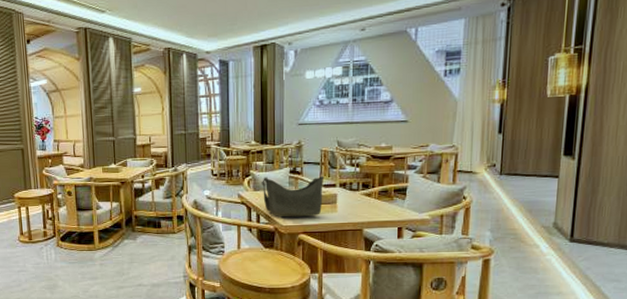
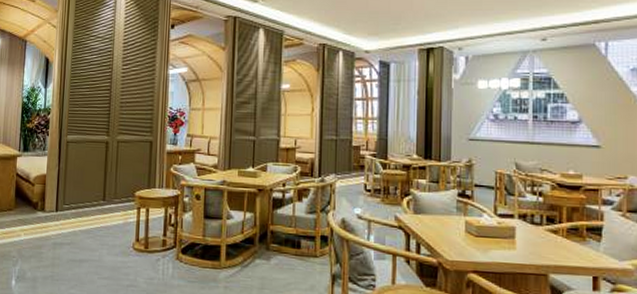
shoulder bag: present [261,176,325,217] -> none [422,198,500,252]

